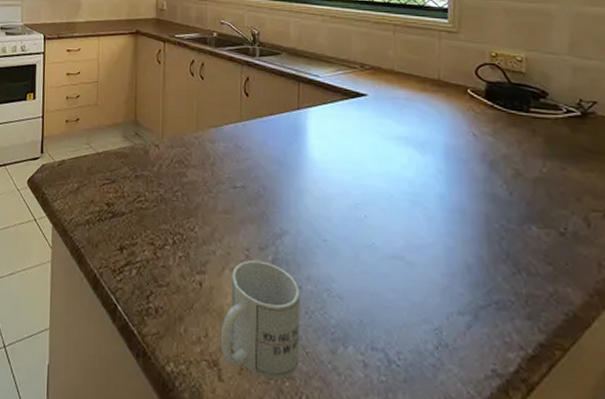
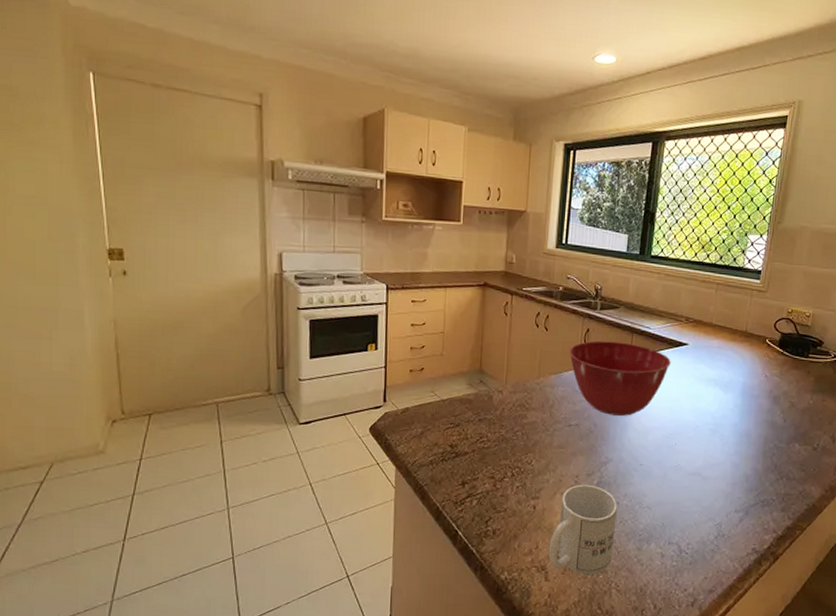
mixing bowl: none [229,90,348,179] -> present [569,340,671,416]

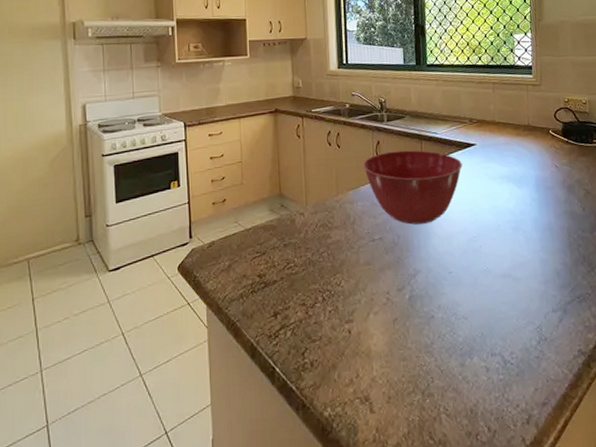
mug: present [548,484,617,574] -> none [369,300,436,401]

